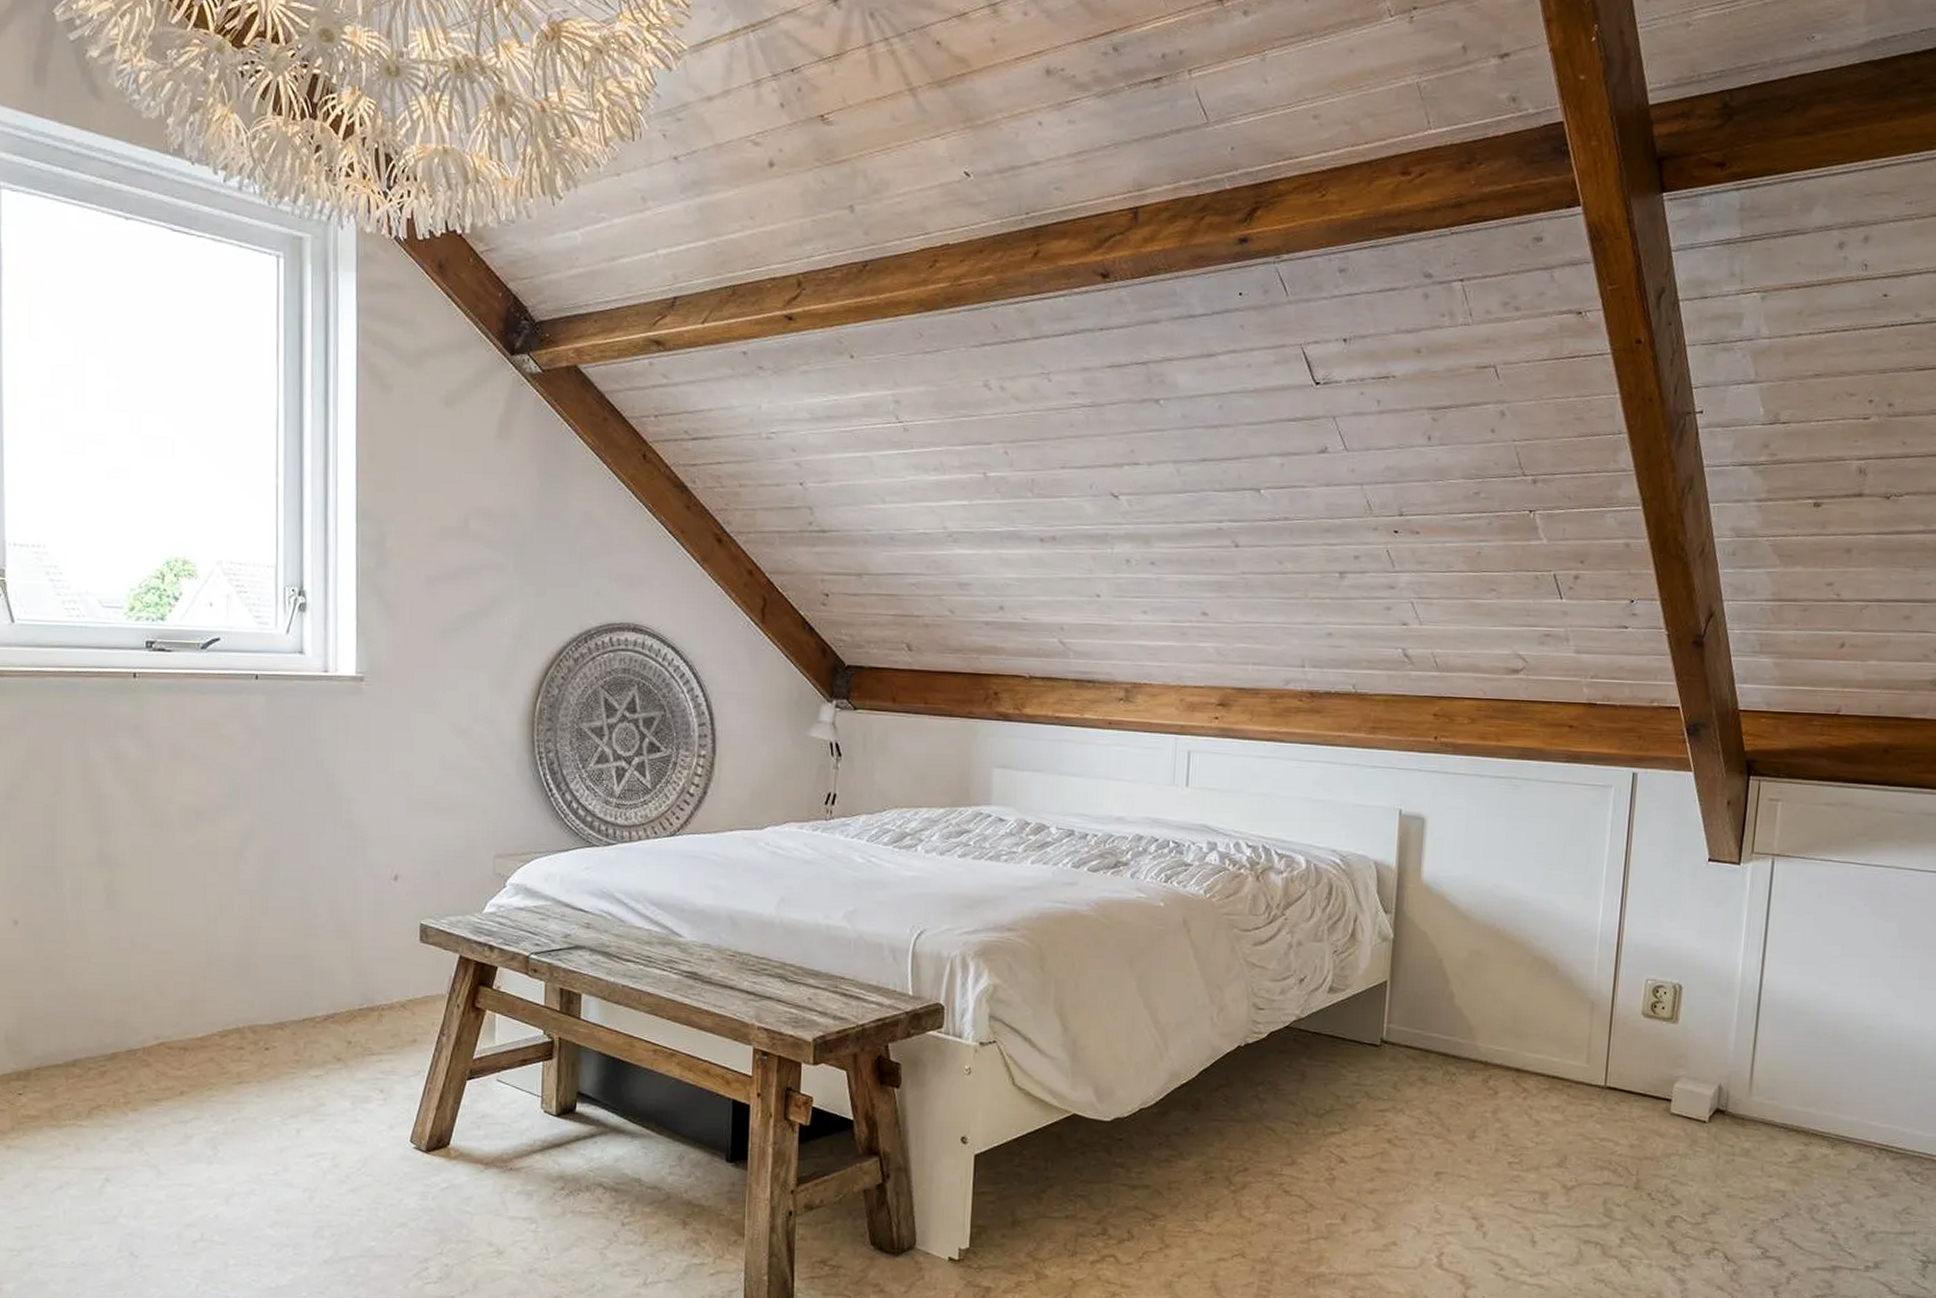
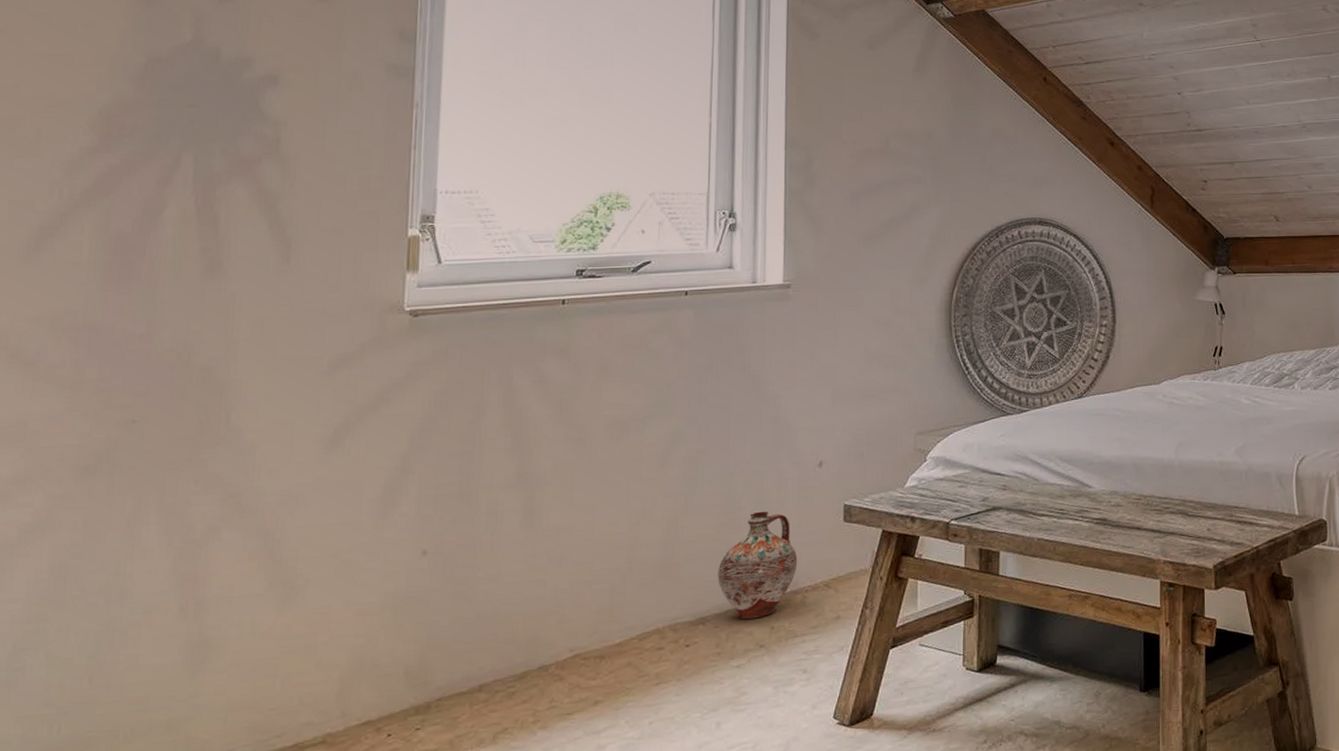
ceramic jug: none [295,920,374,1031] -> present [718,511,798,620]

